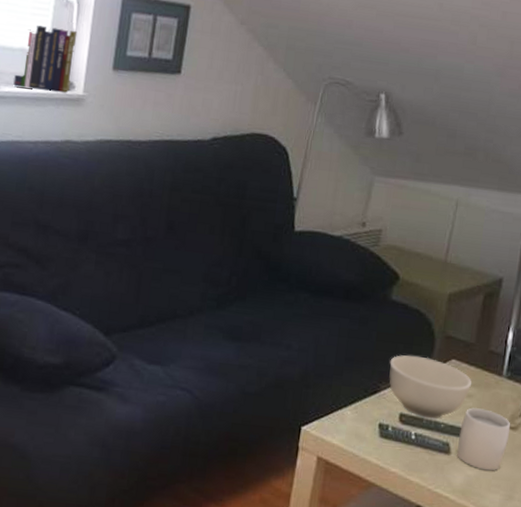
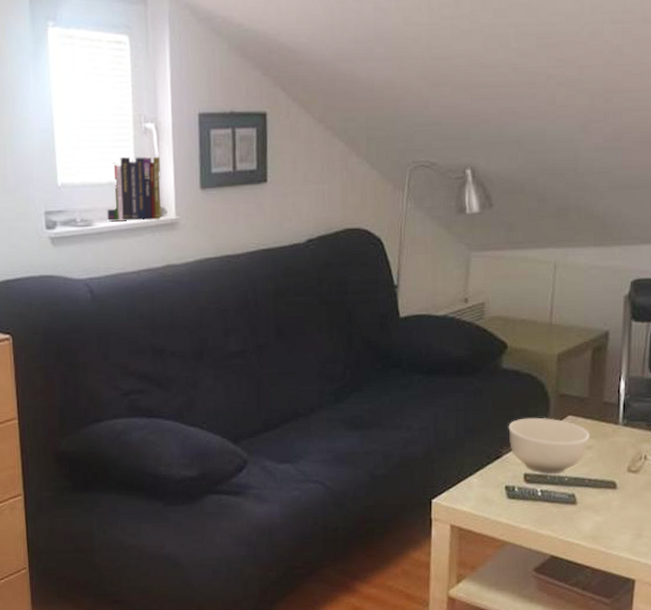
mug: present [457,407,511,471] -> none [583,457,632,514]

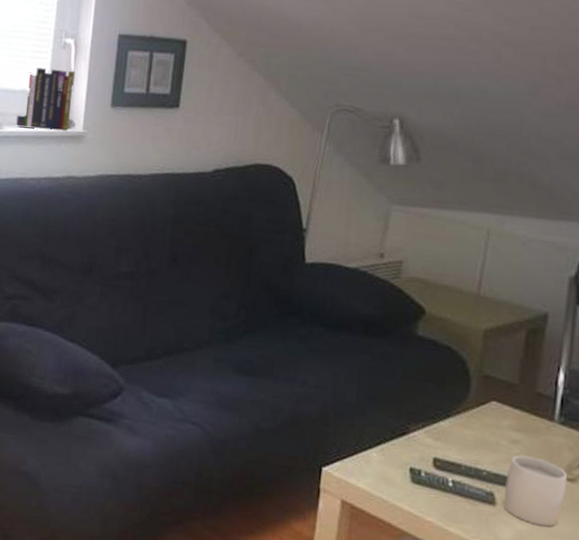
bowl: present [508,417,590,474] -> none [418,394,518,465]
mug: none [583,457,632,514] -> present [504,454,568,527]

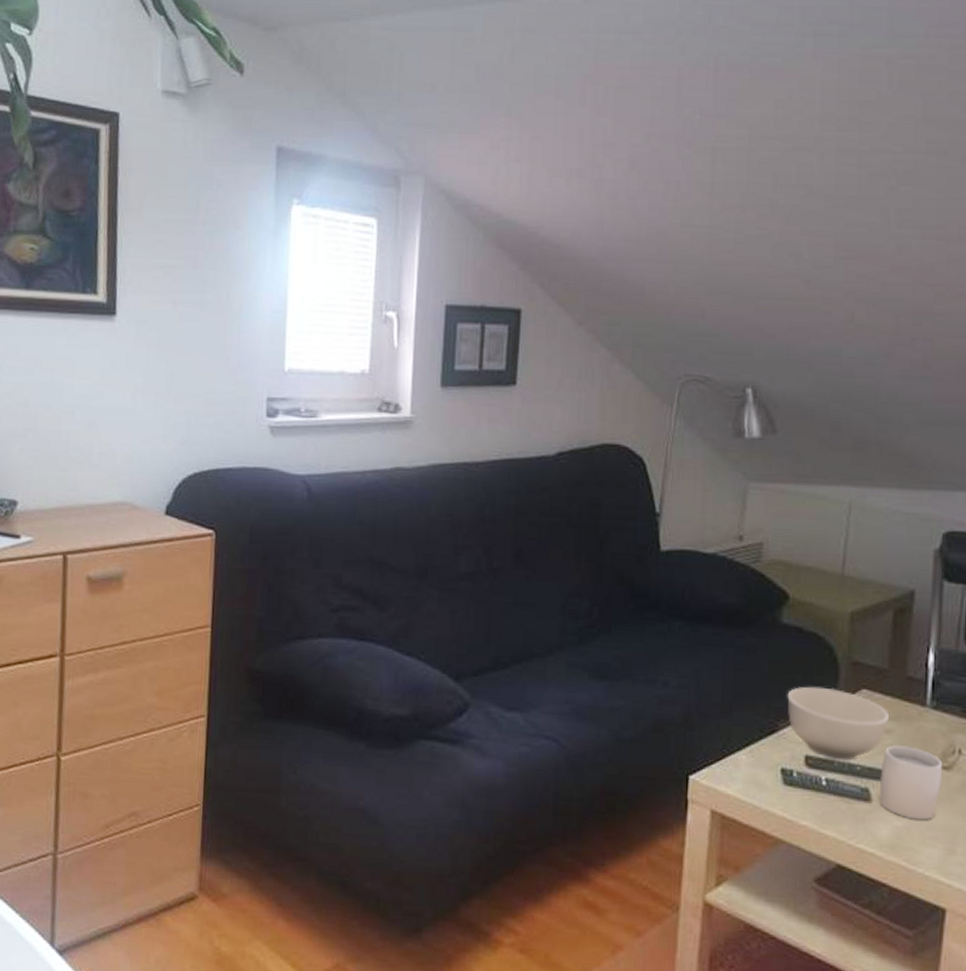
books: present [16,68,76,132] -> none [335,346,400,417]
bowl: none [418,394,518,465] -> present [787,686,890,761]

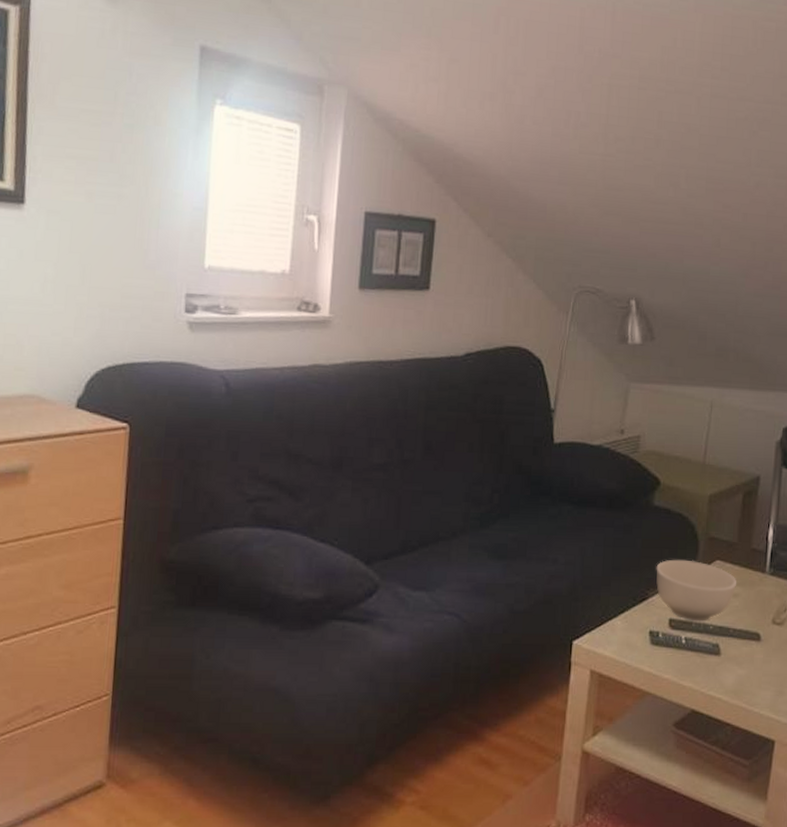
mug: present [880,744,943,821] -> none [727,606,777,668]

